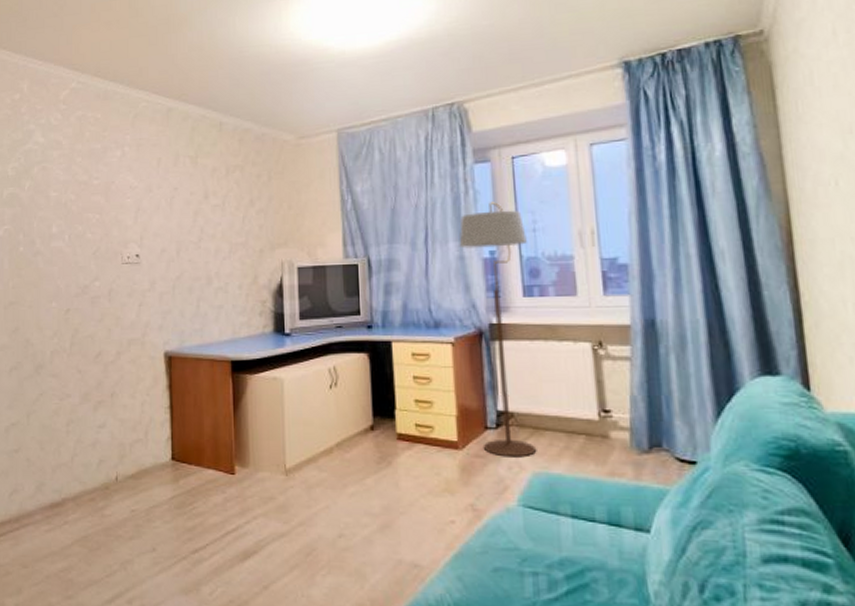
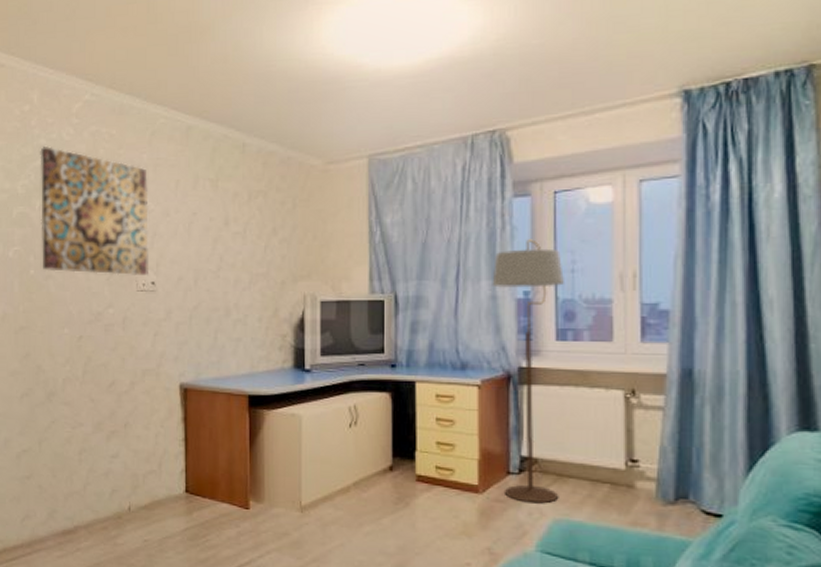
wall art: none [29,130,133,249] -> present [40,145,149,275]

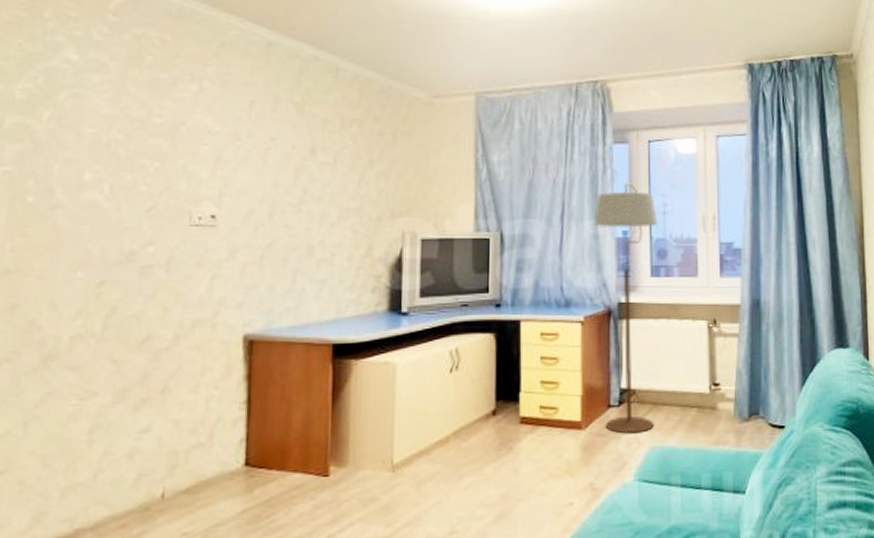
wall art: present [40,145,149,275] -> none [47,43,212,207]

